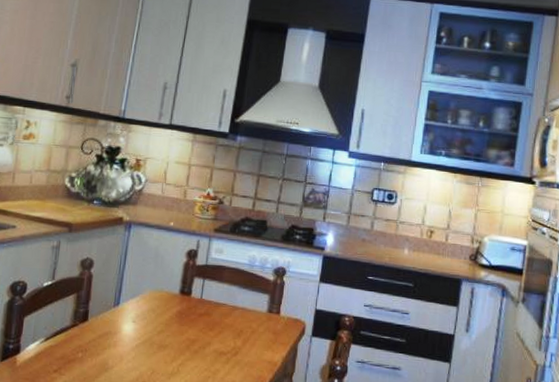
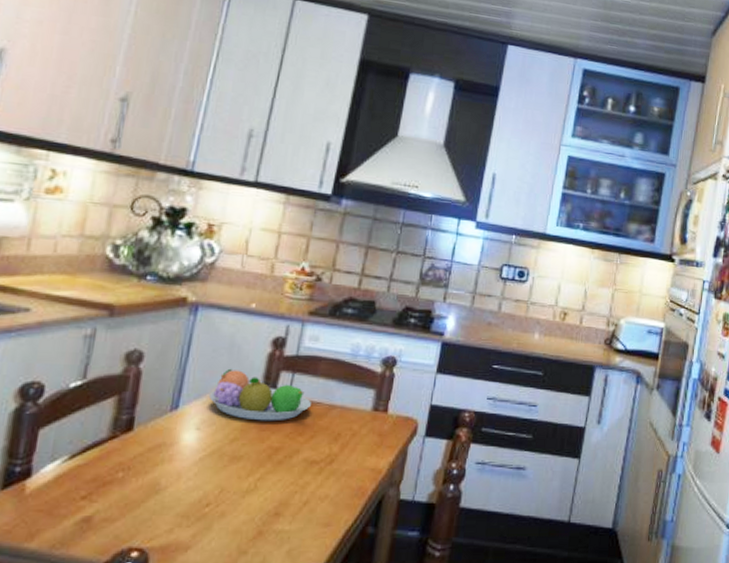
fruit bowl: none [141,274,218,318] -> present [208,368,311,421]

